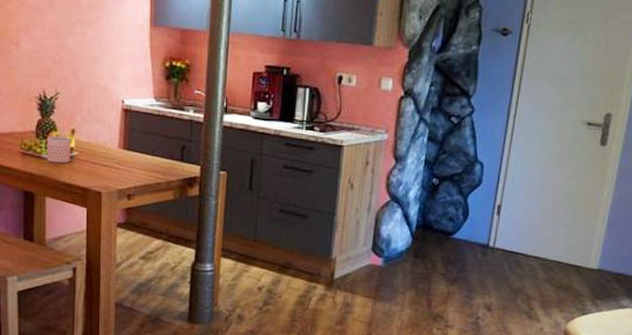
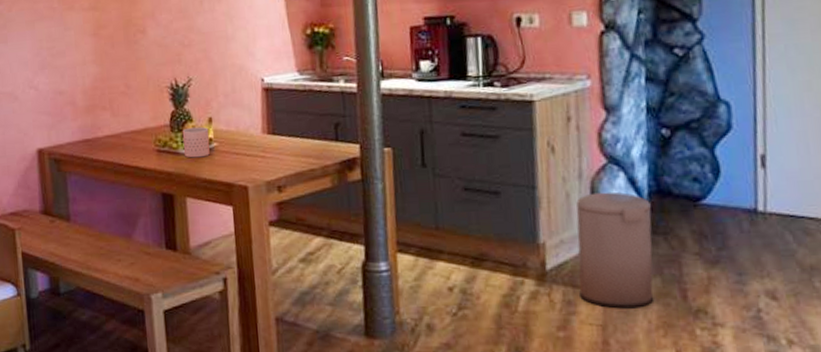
pedal bin: none [356,222,416,312] -> present [576,192,654,309]

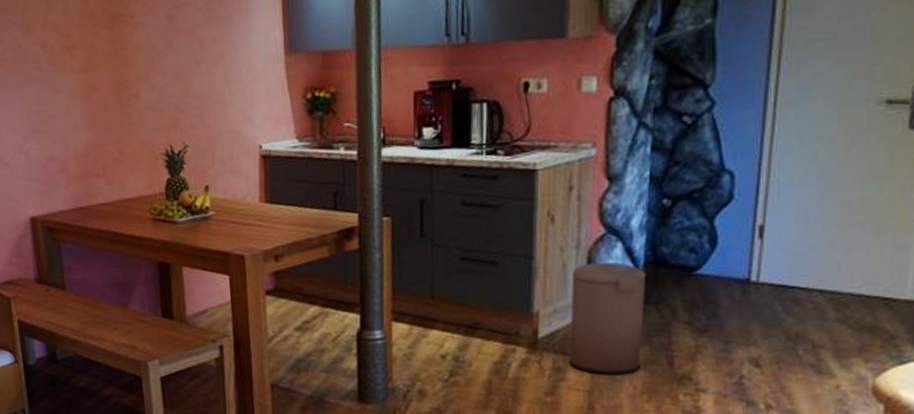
mug: present [182,126,210,158] -> none [178,195,207,227]

